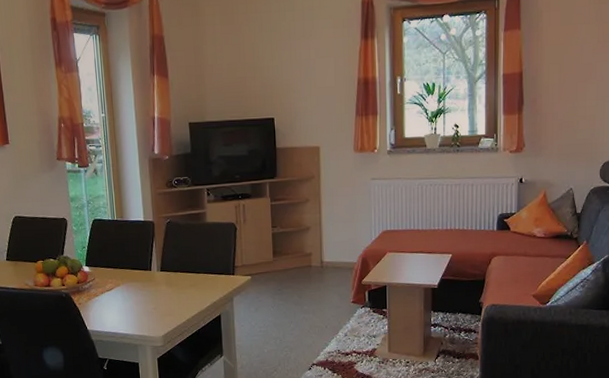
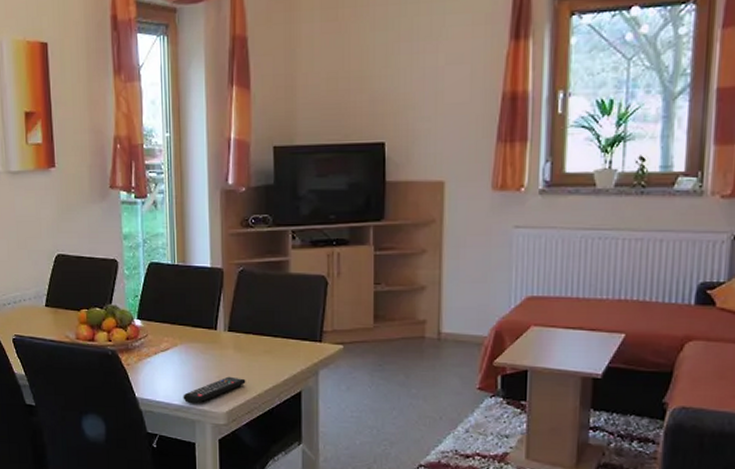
remote control: none [126,307,177,332] -> present [183,376,246,404]

